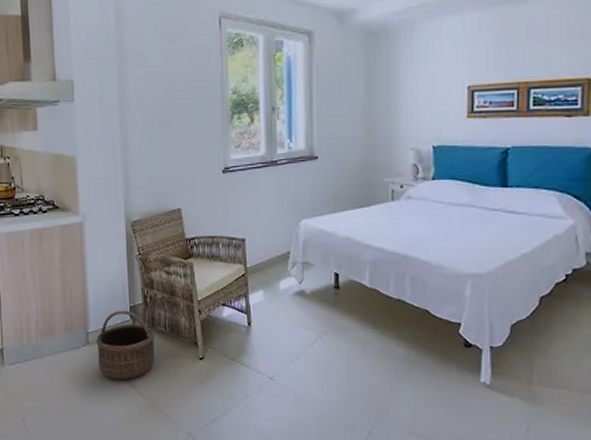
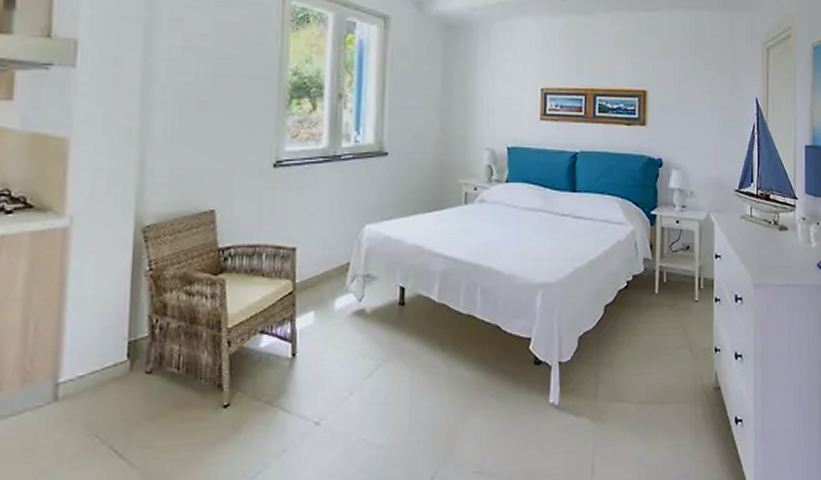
basket: present [96,310,155,381] -> none [70,347,163,449]

